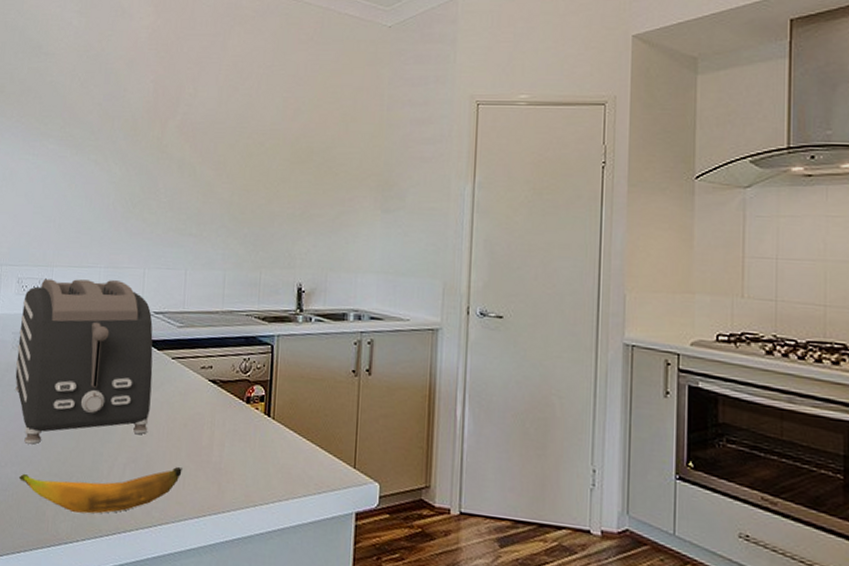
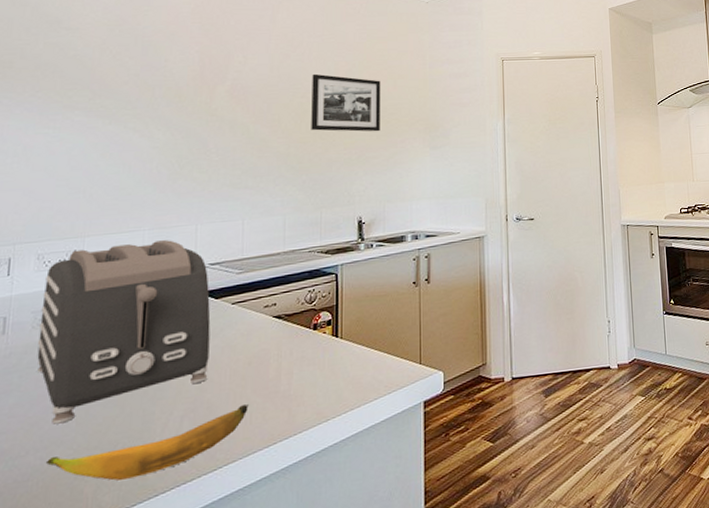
picture frame: none [255,111,331,185] -> present [311,73,381,132]

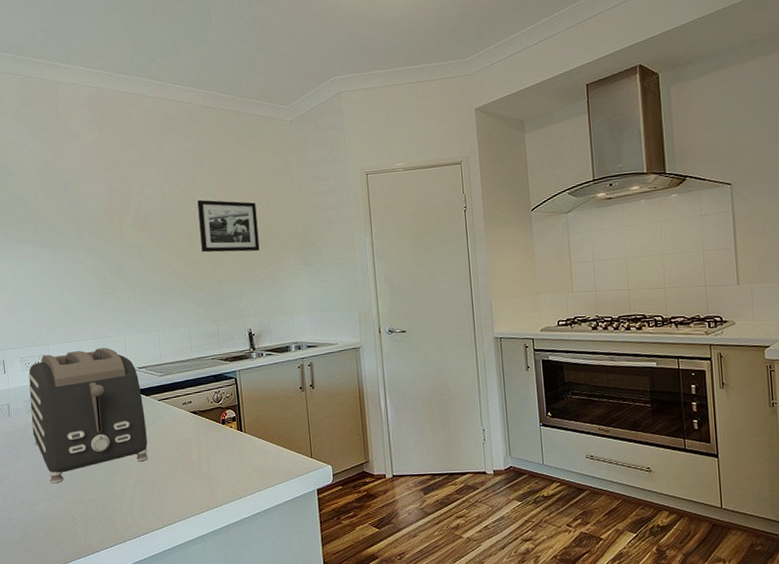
banana: present [45,403,249,481] -> none [50,479,181,528]

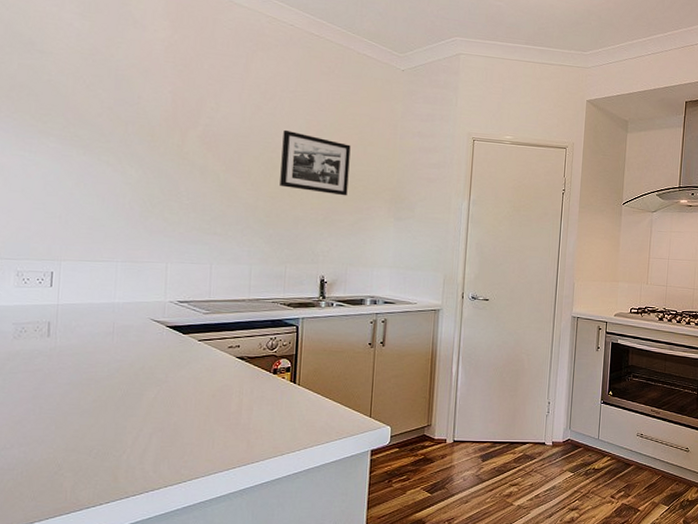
toaster: present [28,348,148,484] -> none [19,272,178,425]

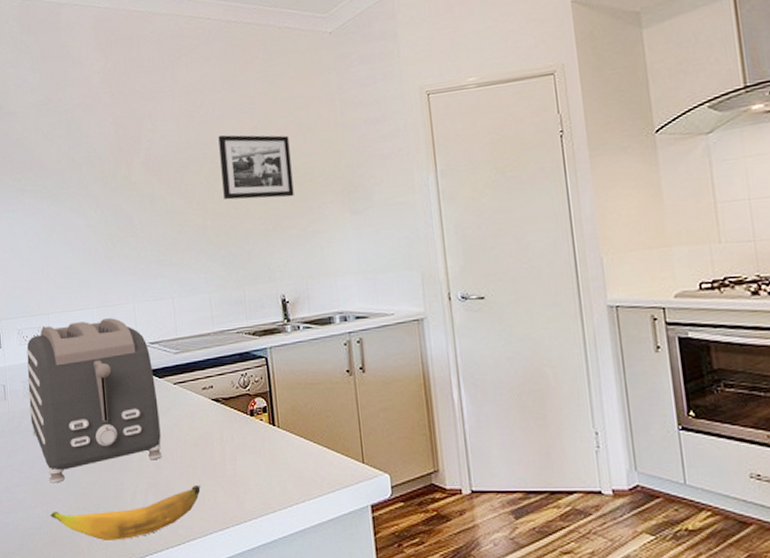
toaster: none [19,272,178,425] -> present [26,318,162,483]
banana: none [28,430,211,480] -> present [50,484,201,540]

